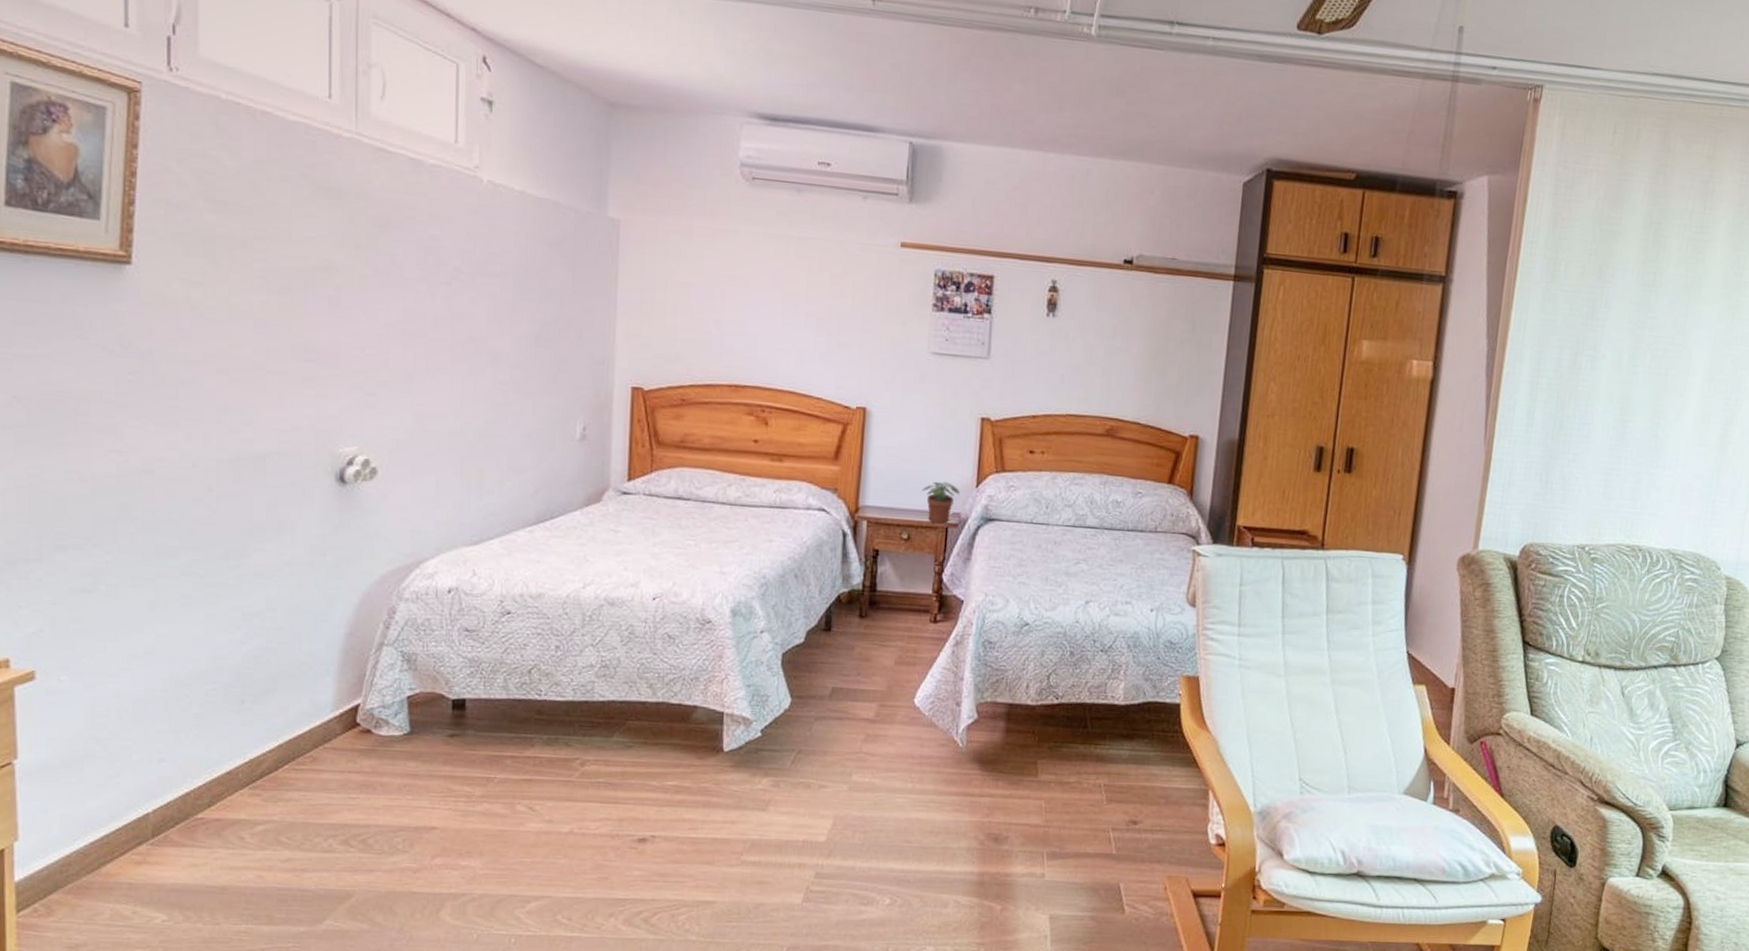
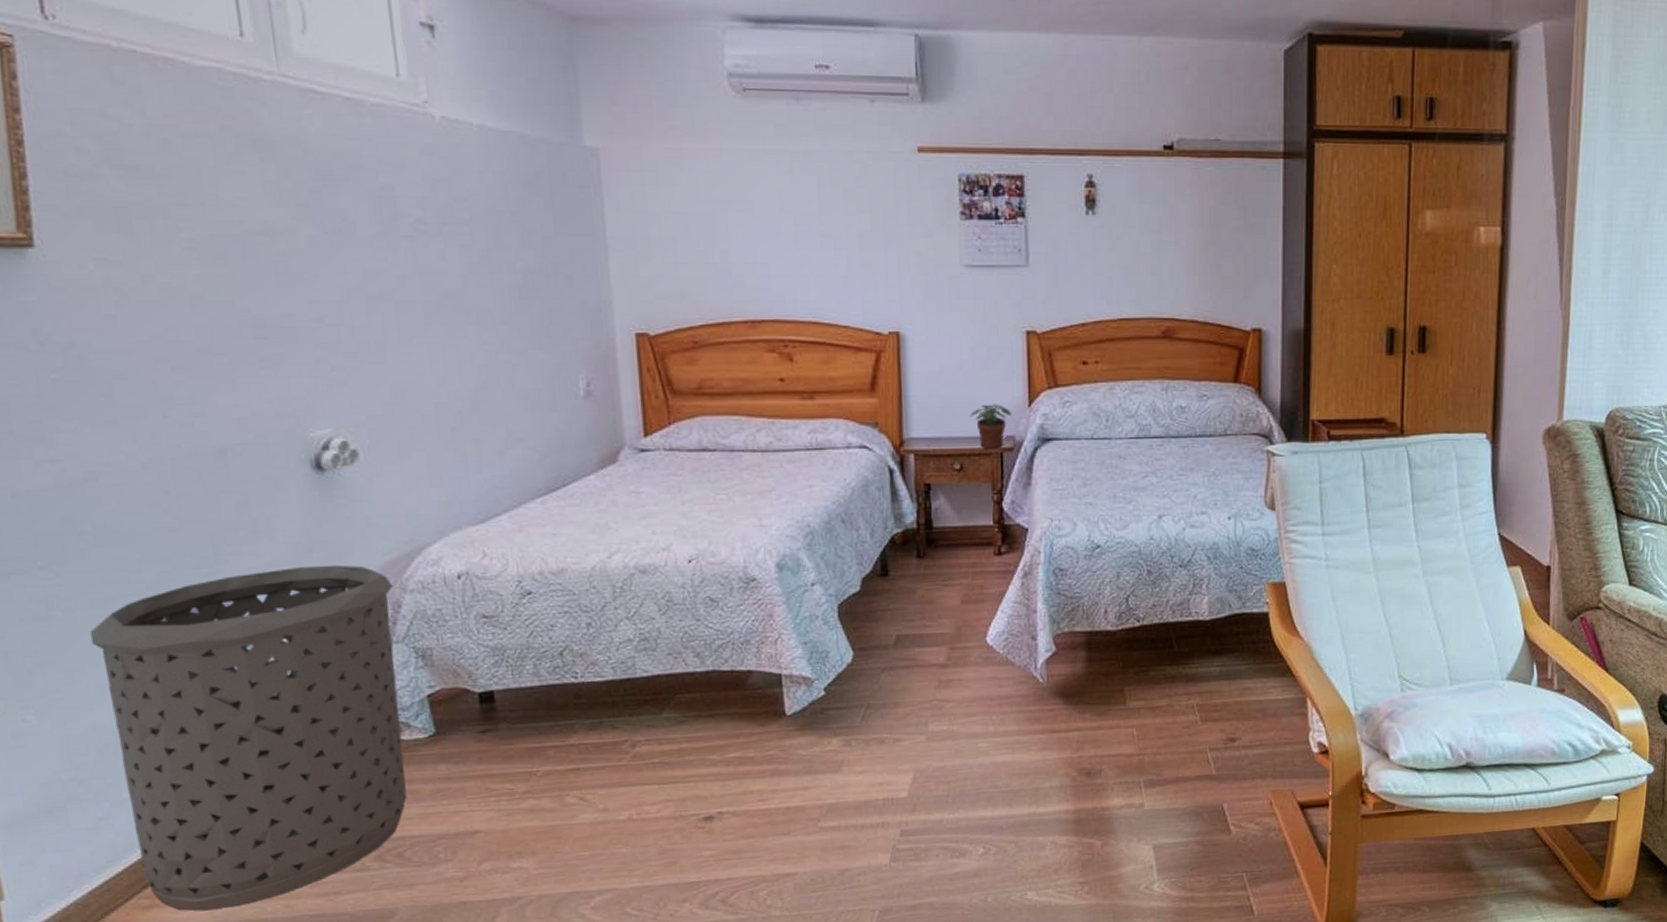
laundry basket: none [126,567,392,873] -> present [90,564,407,911]

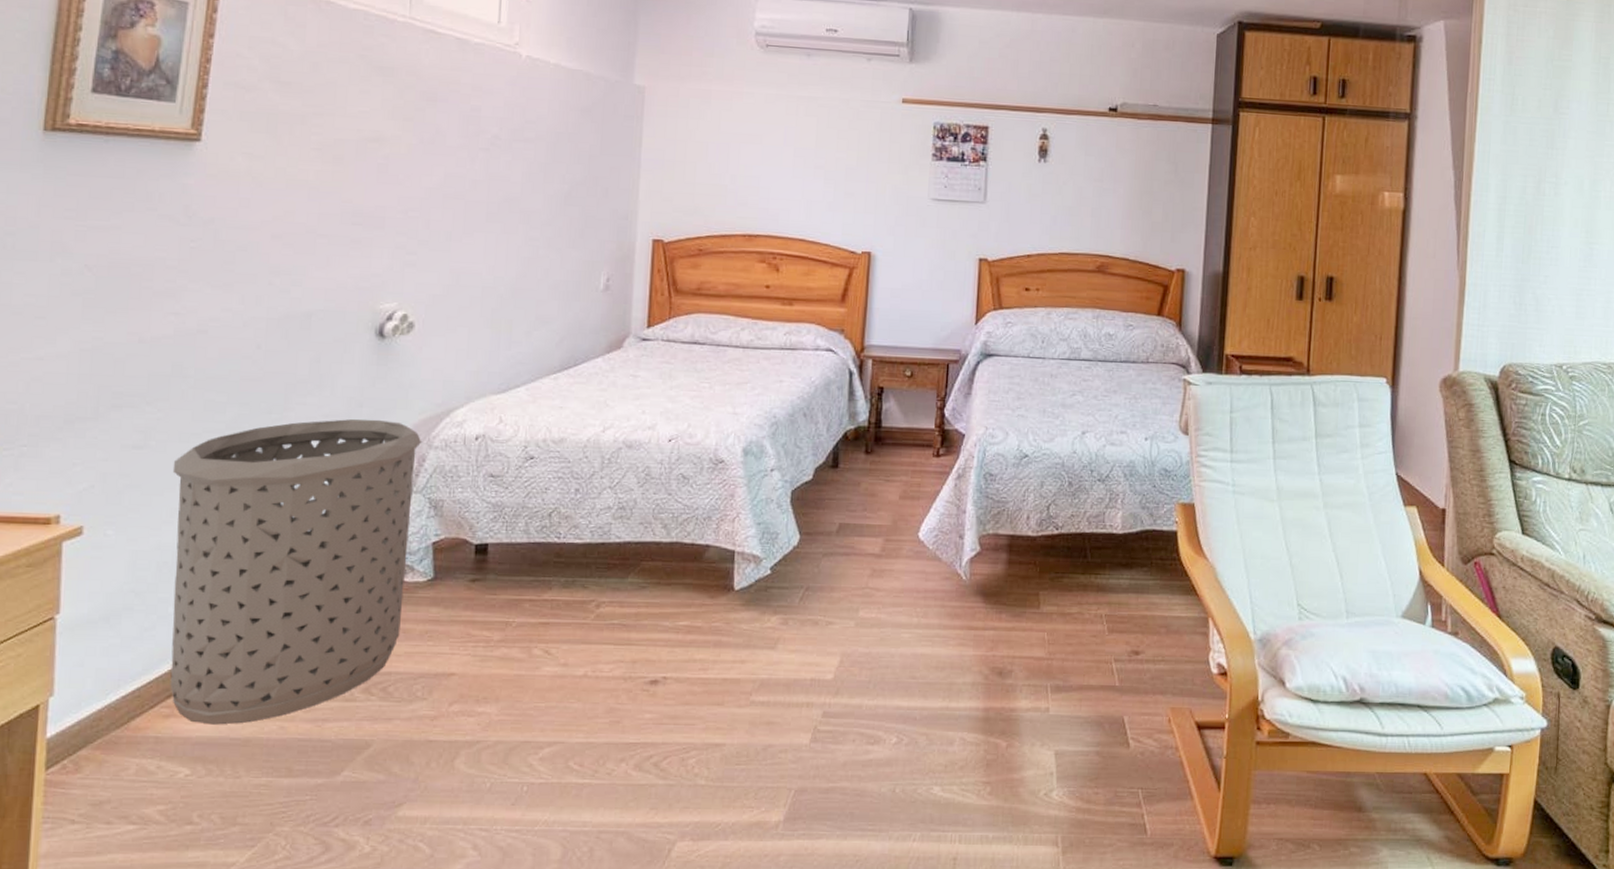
potted plant: present [970,404,1012,450] -> none [923,320,960,361]

